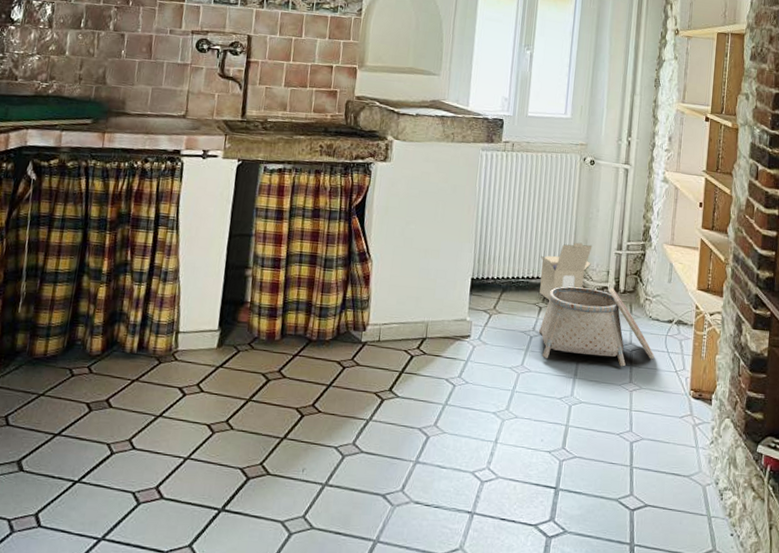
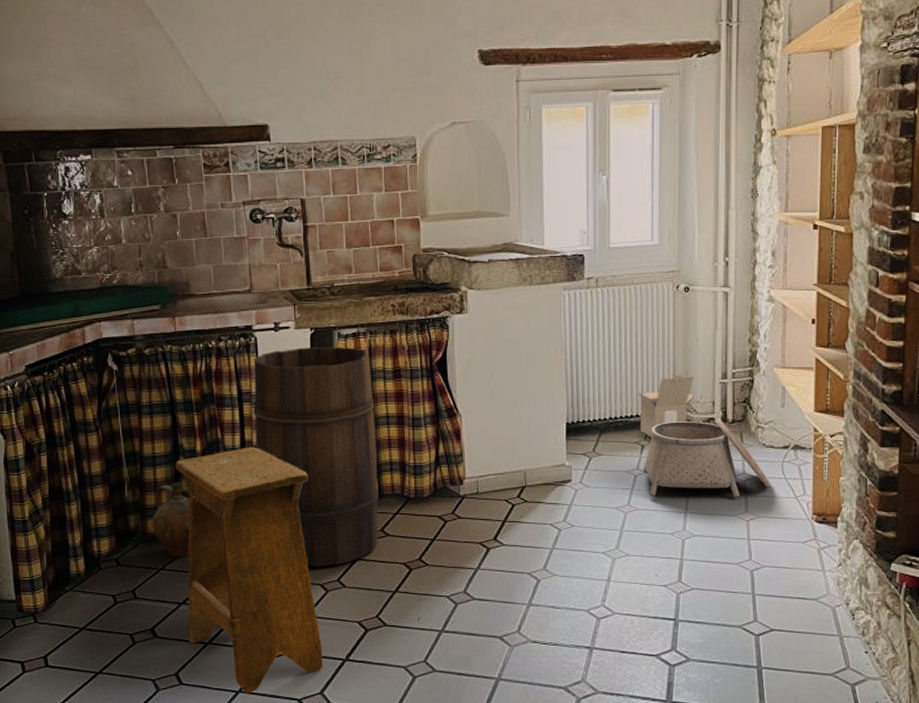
ceramic jug: none [40,302,86,383] -> present [152,482,190,557]
stool: none [56,272,213,542] -> present [175,446,323,694]
wooden barrel: none [164,177,292,406] -> present [252,346,379,567]

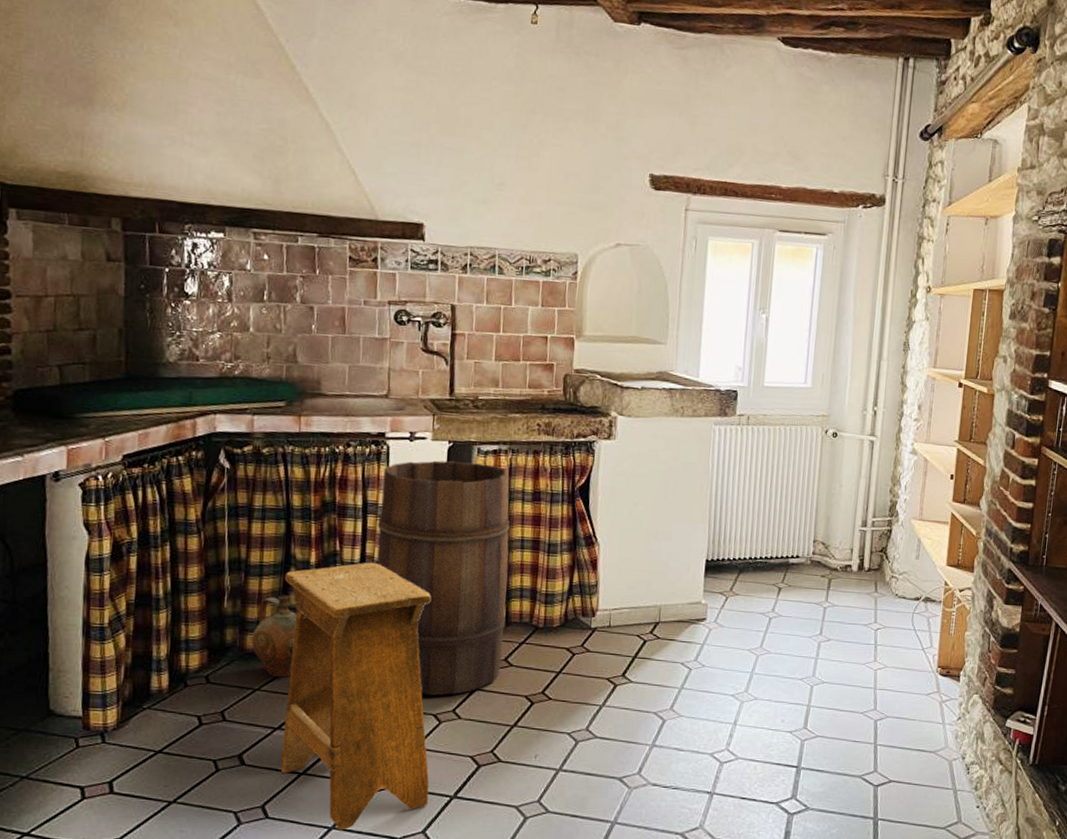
cardboard box: present [638,375,694,437] -> none [779,519,835,580]
basket: present [644,419,771,497] -> none [779,565,900,646]

